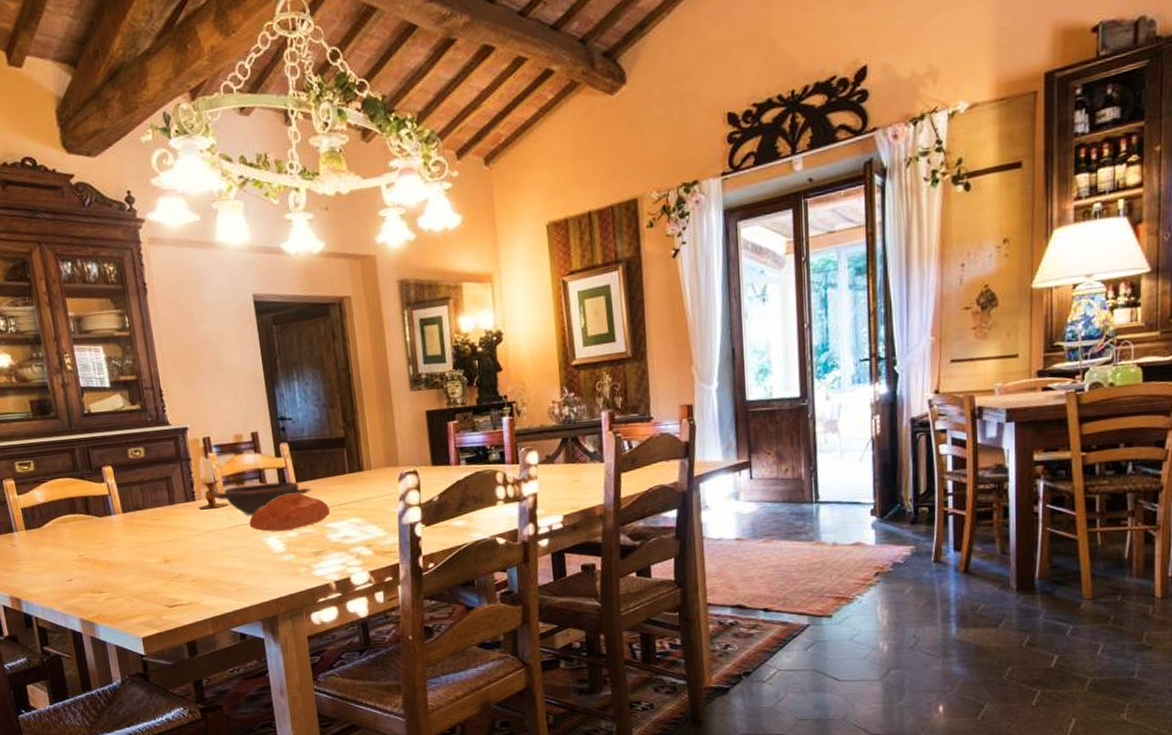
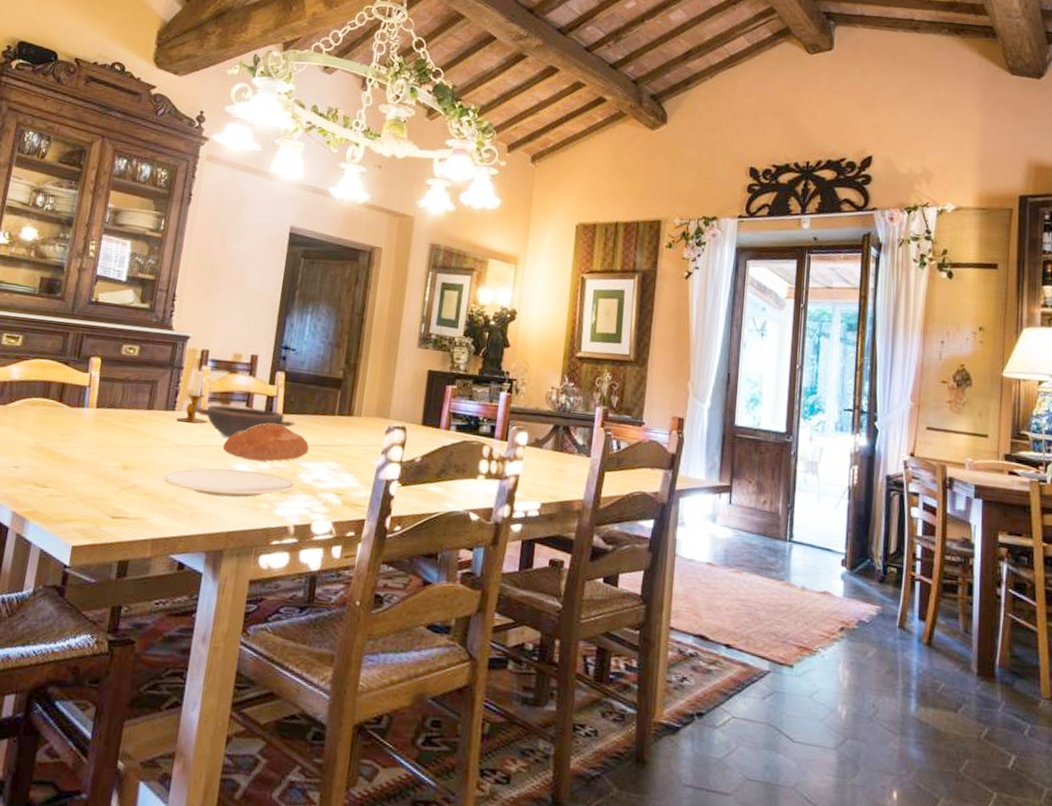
plate: none [203,539,325,571] -> present [163,468,295,498]

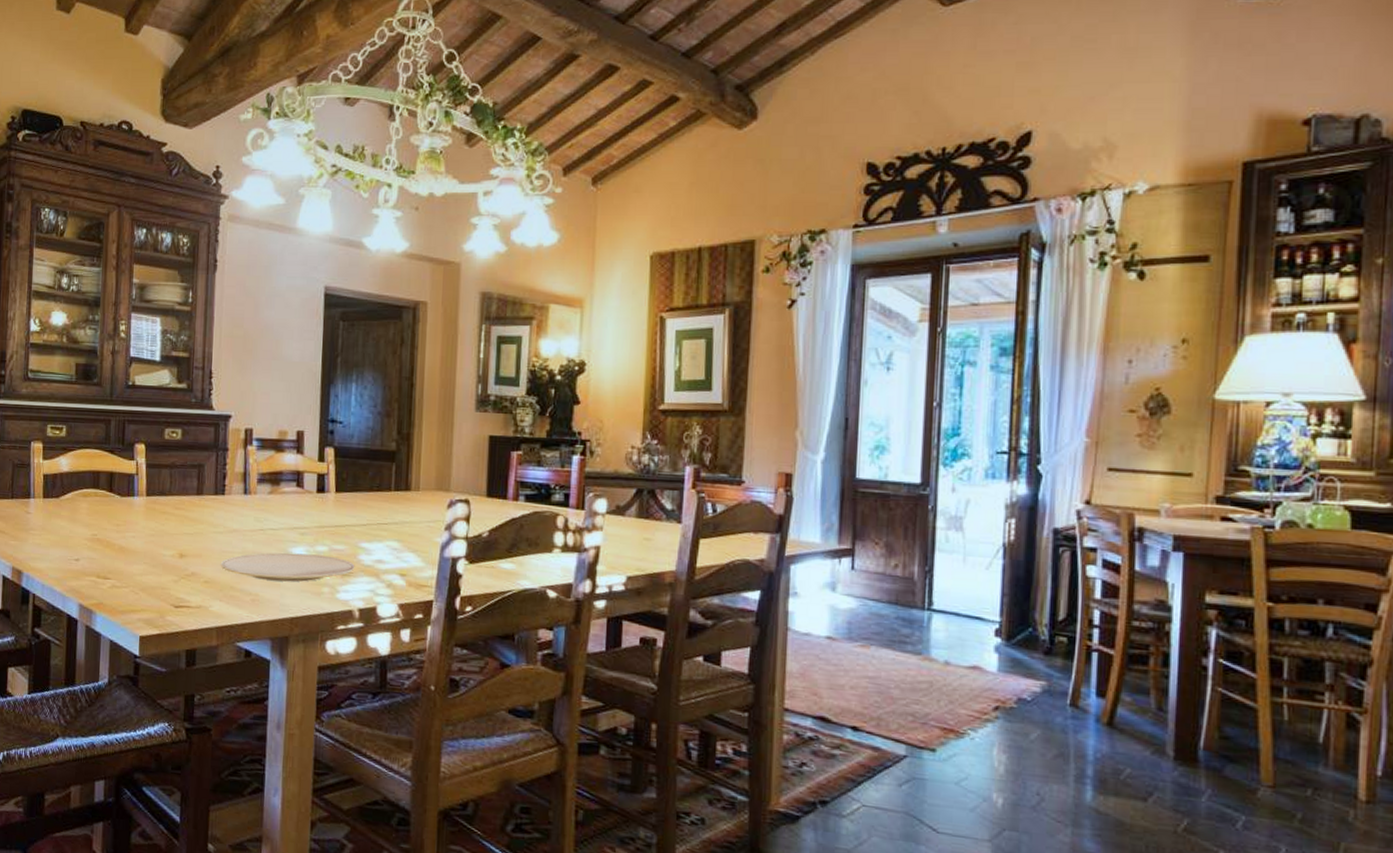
candlestick: present [176,371,208,423] -> none [227,451,259,507]
bowl: present [194,404,296,438] -> none [244,486,351,520]
bread: present [222,423,309,462] -> none [277,503,366,543]

